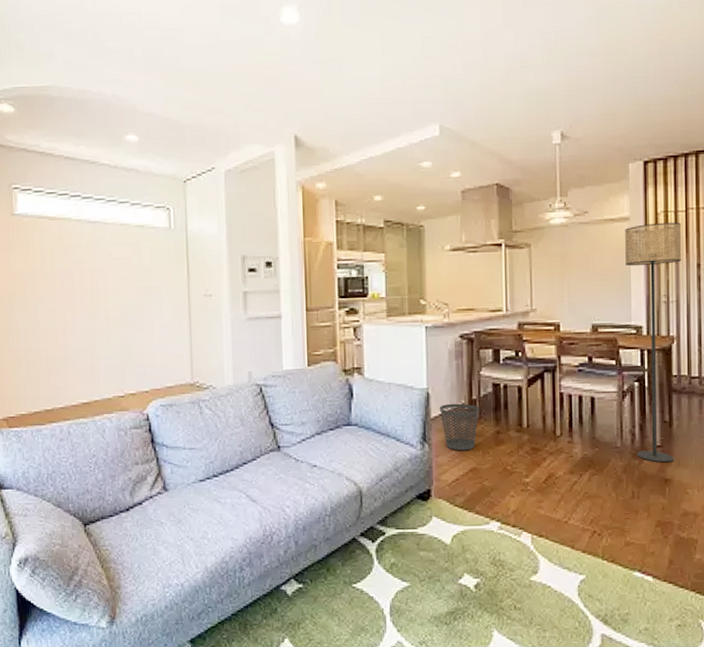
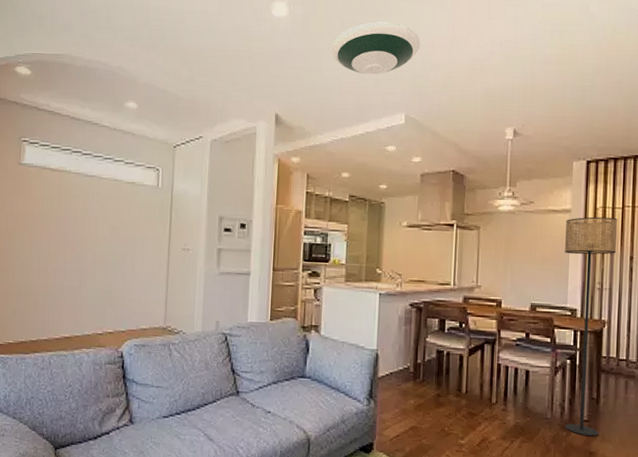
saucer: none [350,20,451,83] -> present [330,22,421,75]
wastebasket: present [439,403,480,451] -> none [386,365,424,410]

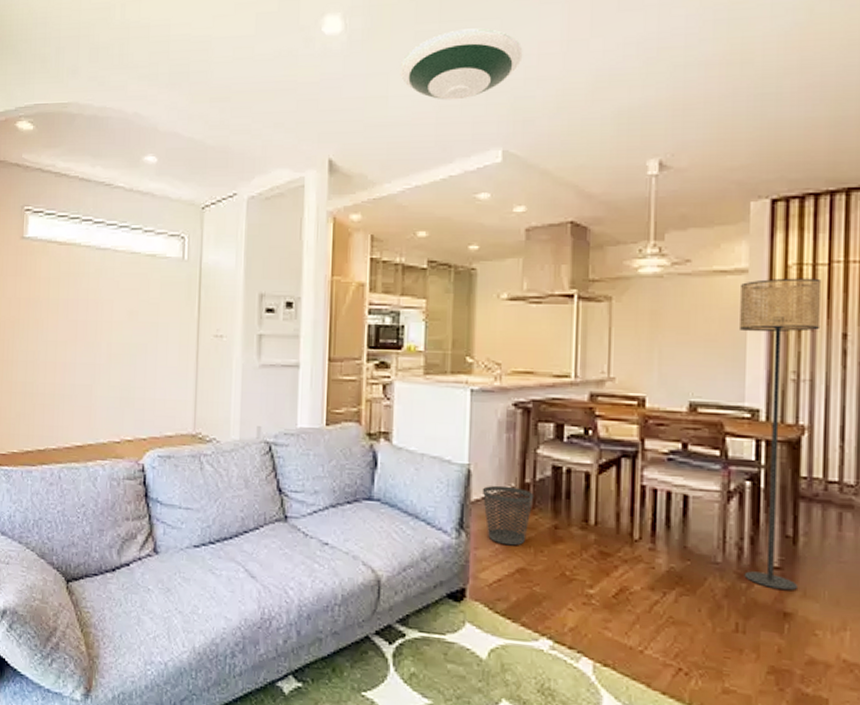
wastebasket: none [386,365,424,410] -> present [482,485,534,546]

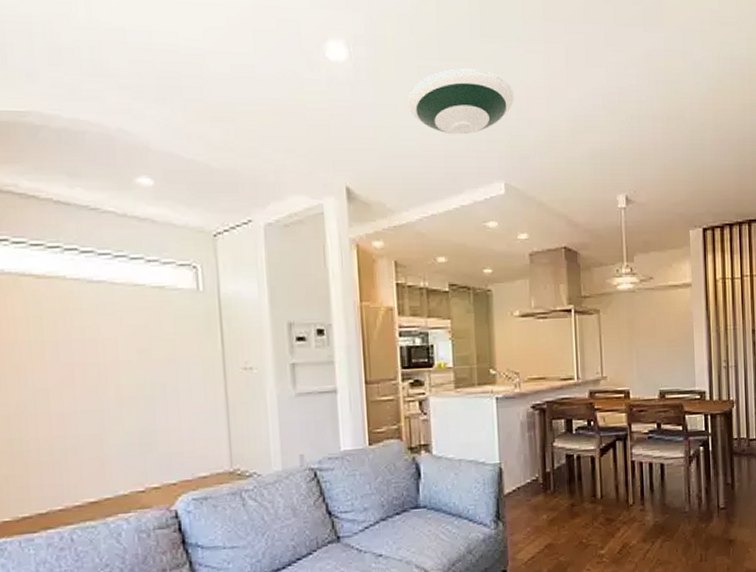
wastebasket: present [482,485,534,546] -> none [512,477,554,527]
floor lamp: present [740,278,822,591] -> none [688,289,739,525]

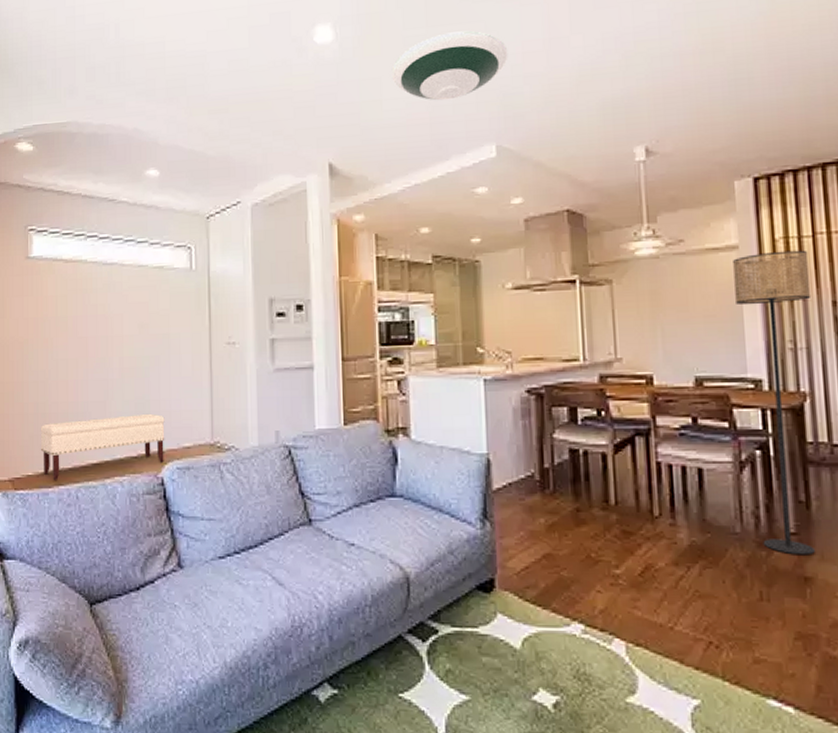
bench: none [16,444,177,524] -> present [40,413,165,480]
floor lamp: none [688,289,739,525] -> present [733,250,815,556]

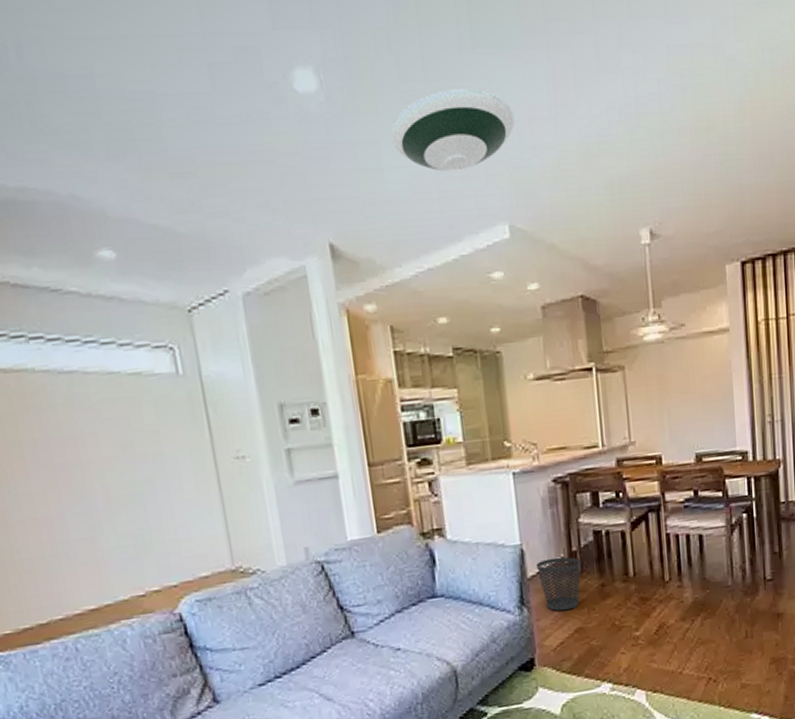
bench: present [40,413,165,480] -> none [10,545,179,635]
wastebasket: none [502,472,554,532] -> present [535,557,582,611]
floor lamp: present [733,250,815,556] -> none [725,331,785,597]

